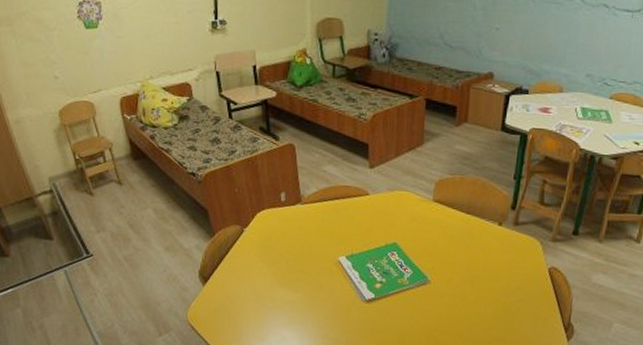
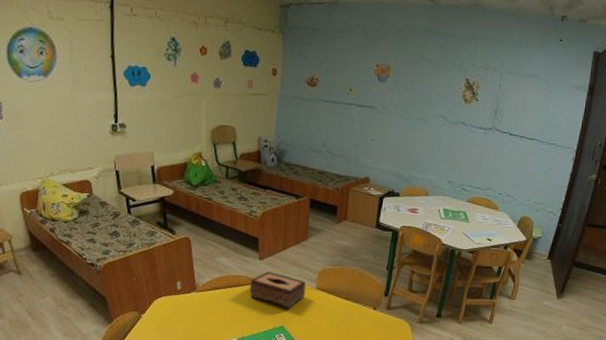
tissue box: none [358,181,422,223] -> present [249,271,306,308]

